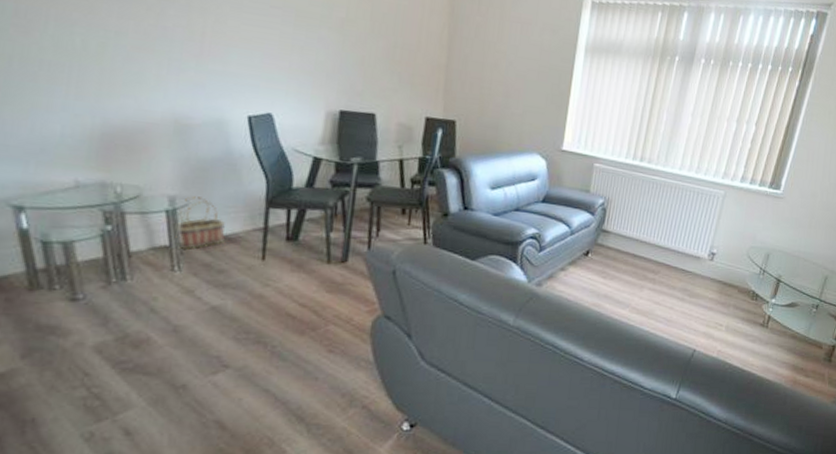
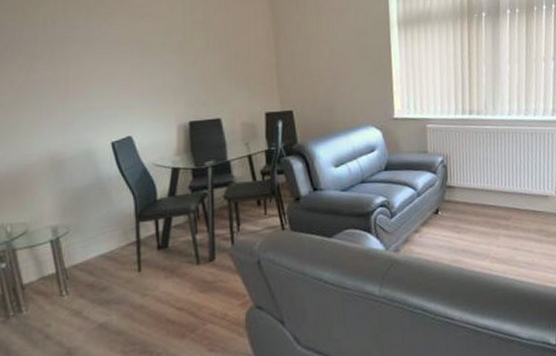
basket: present [175,196,225,251] -> none [61,223,103,275]

